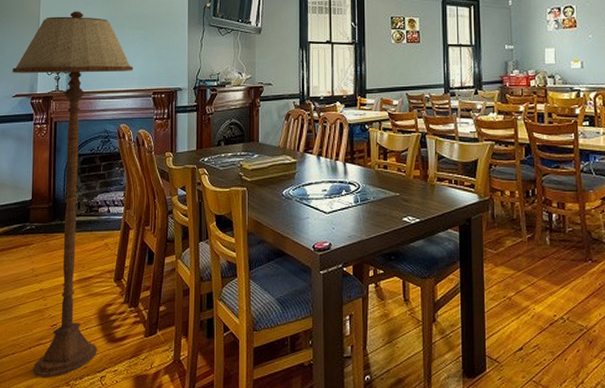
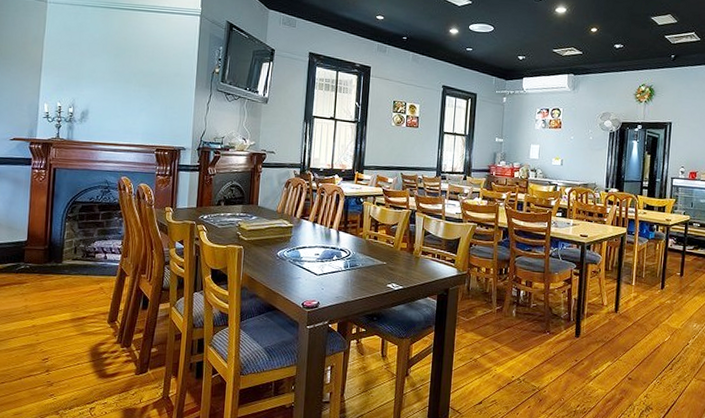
floor lamp: present [12,11,134,378] -> none [11,61,138,407]

